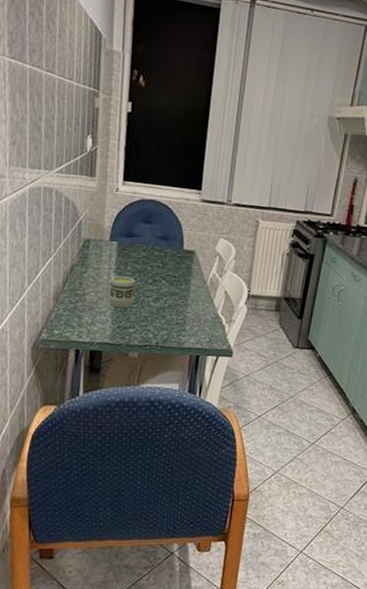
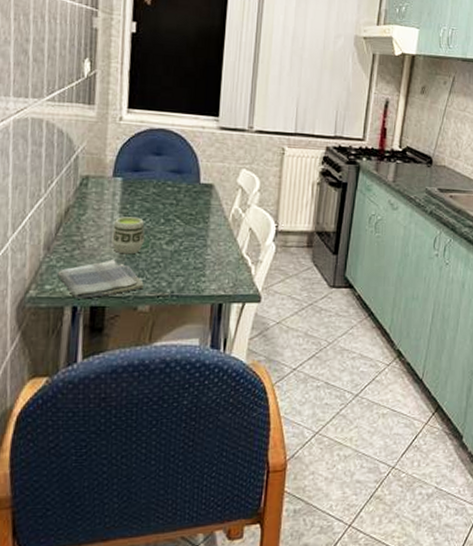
dish towel: none [64,312,134,344] -> present [57,260,144,299]

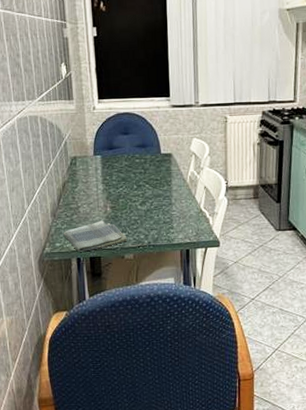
cup: present [111,216,146,255] -> none [99,186,124,216]

